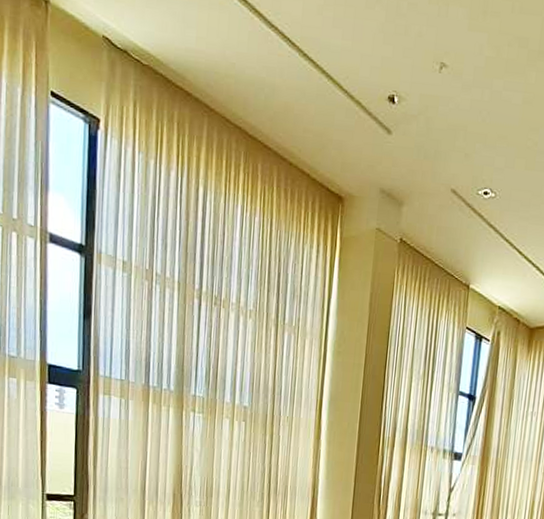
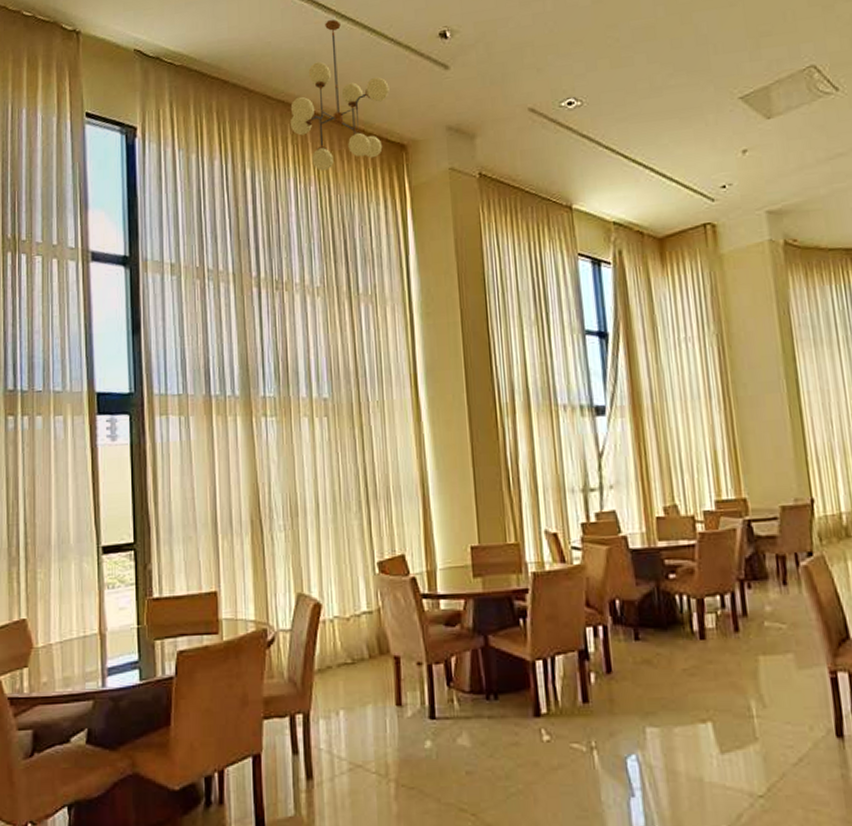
chandelier: none [243,56,337,206] -> present [290,19,389,172]

